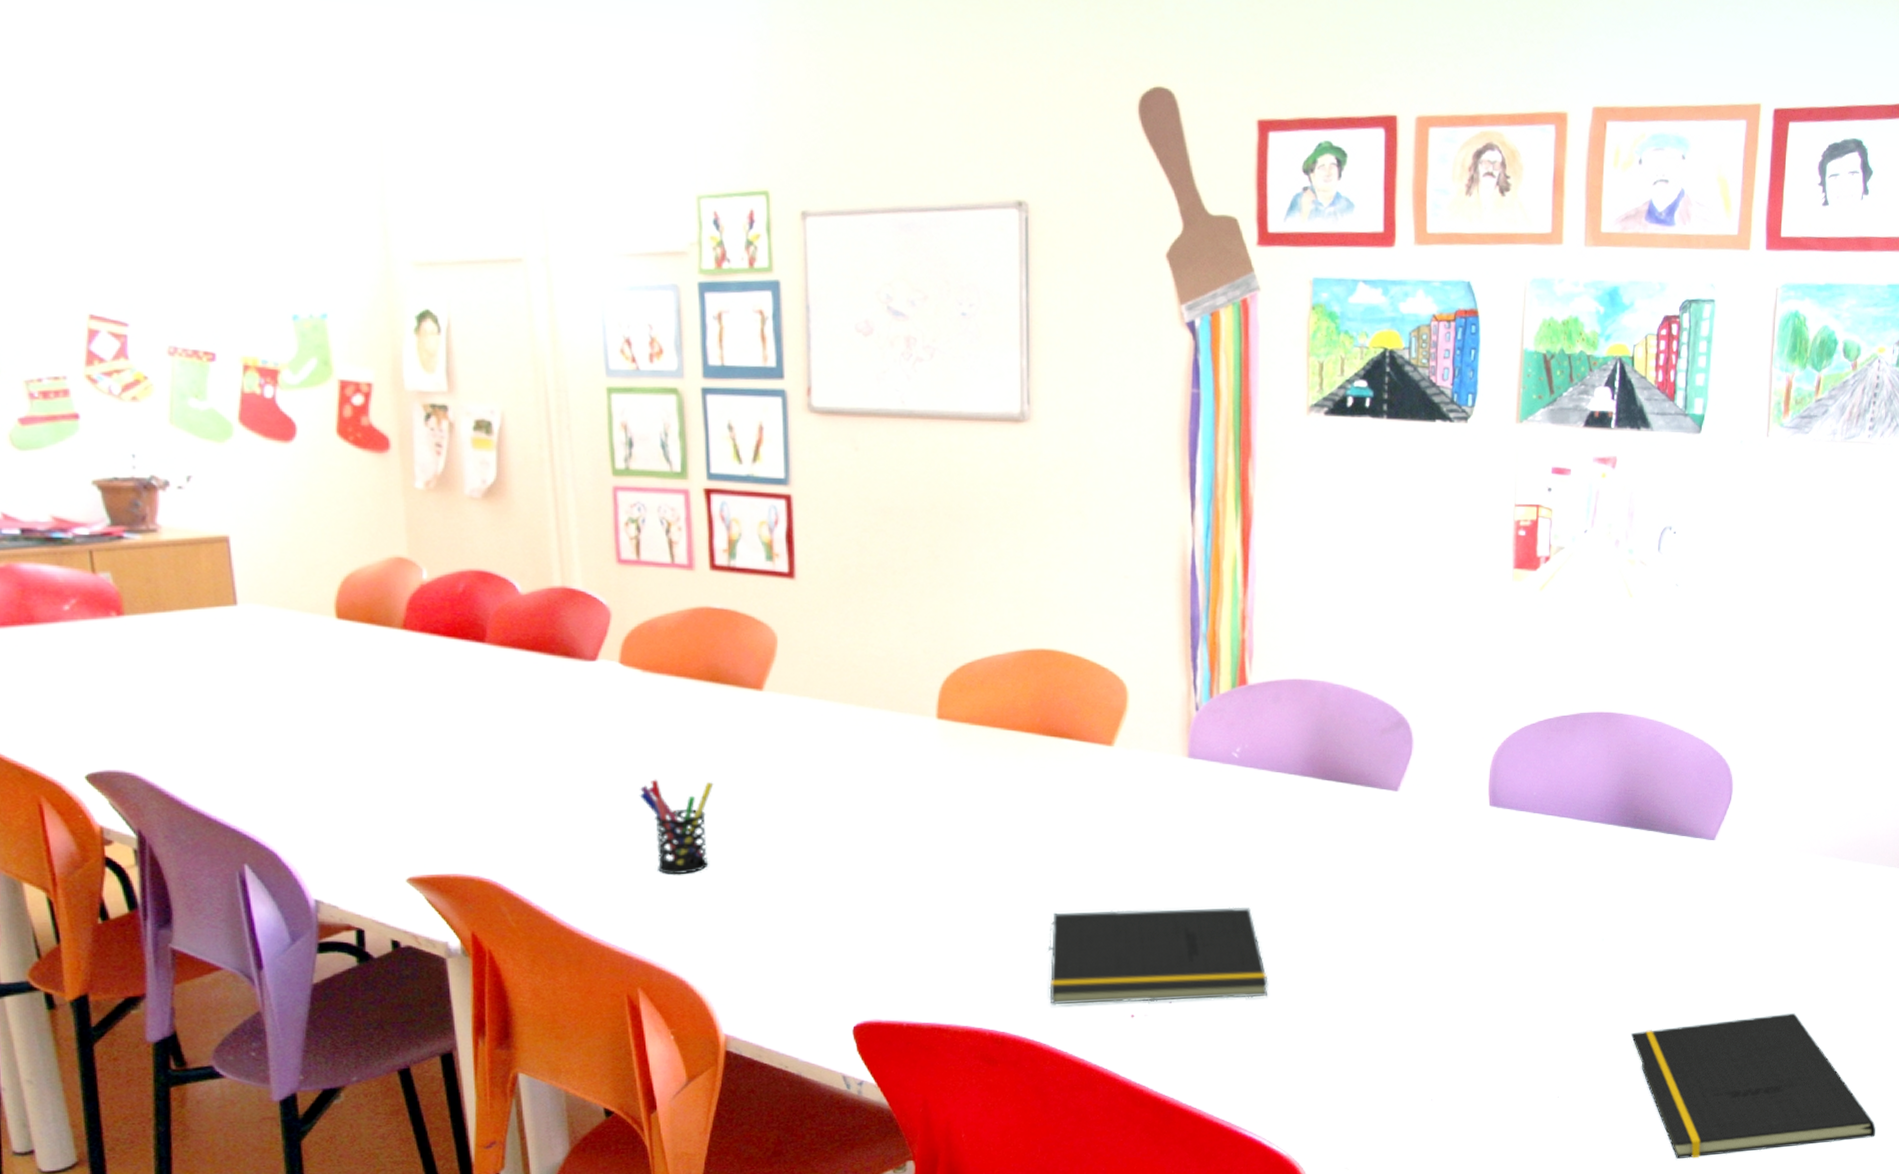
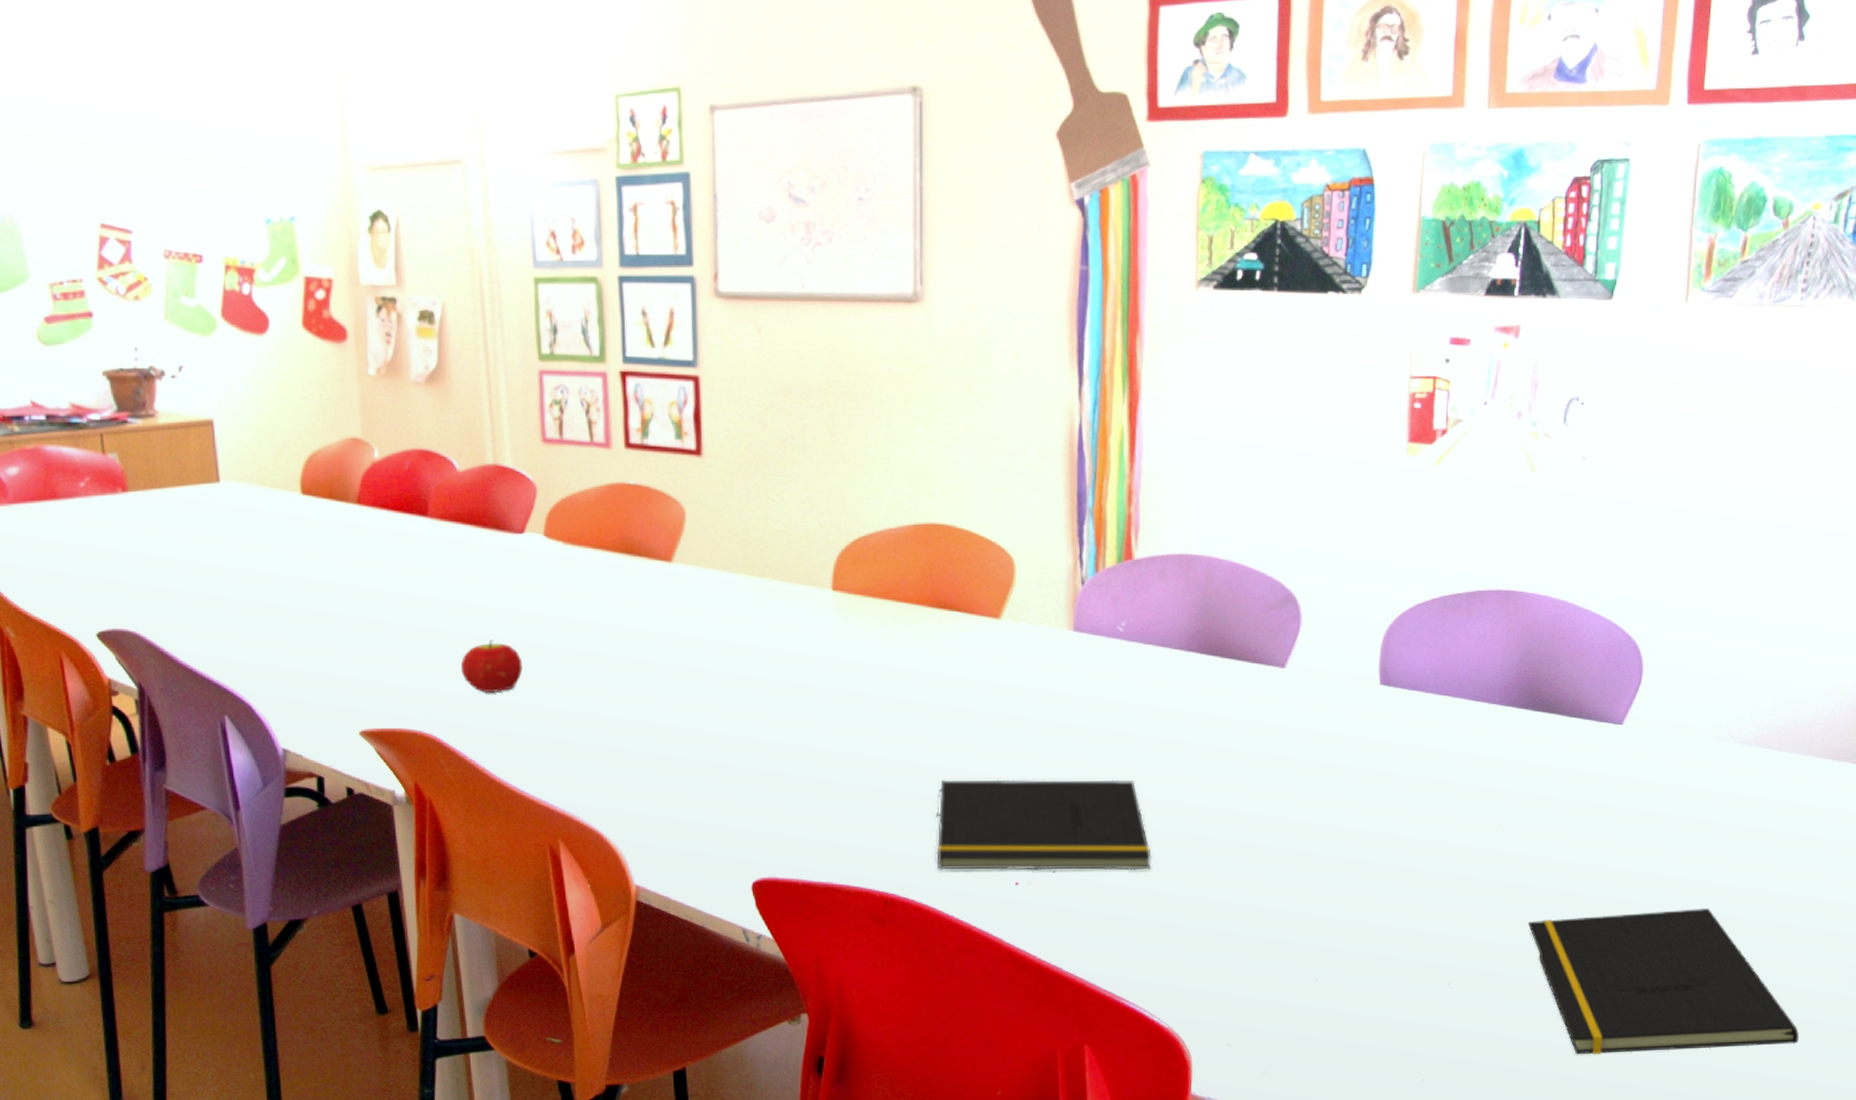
fruit: none [524,775,596,834] -> present [460,639,523,694]
pen holder: present [639,779,714,875] -> none [560,644,628,735]

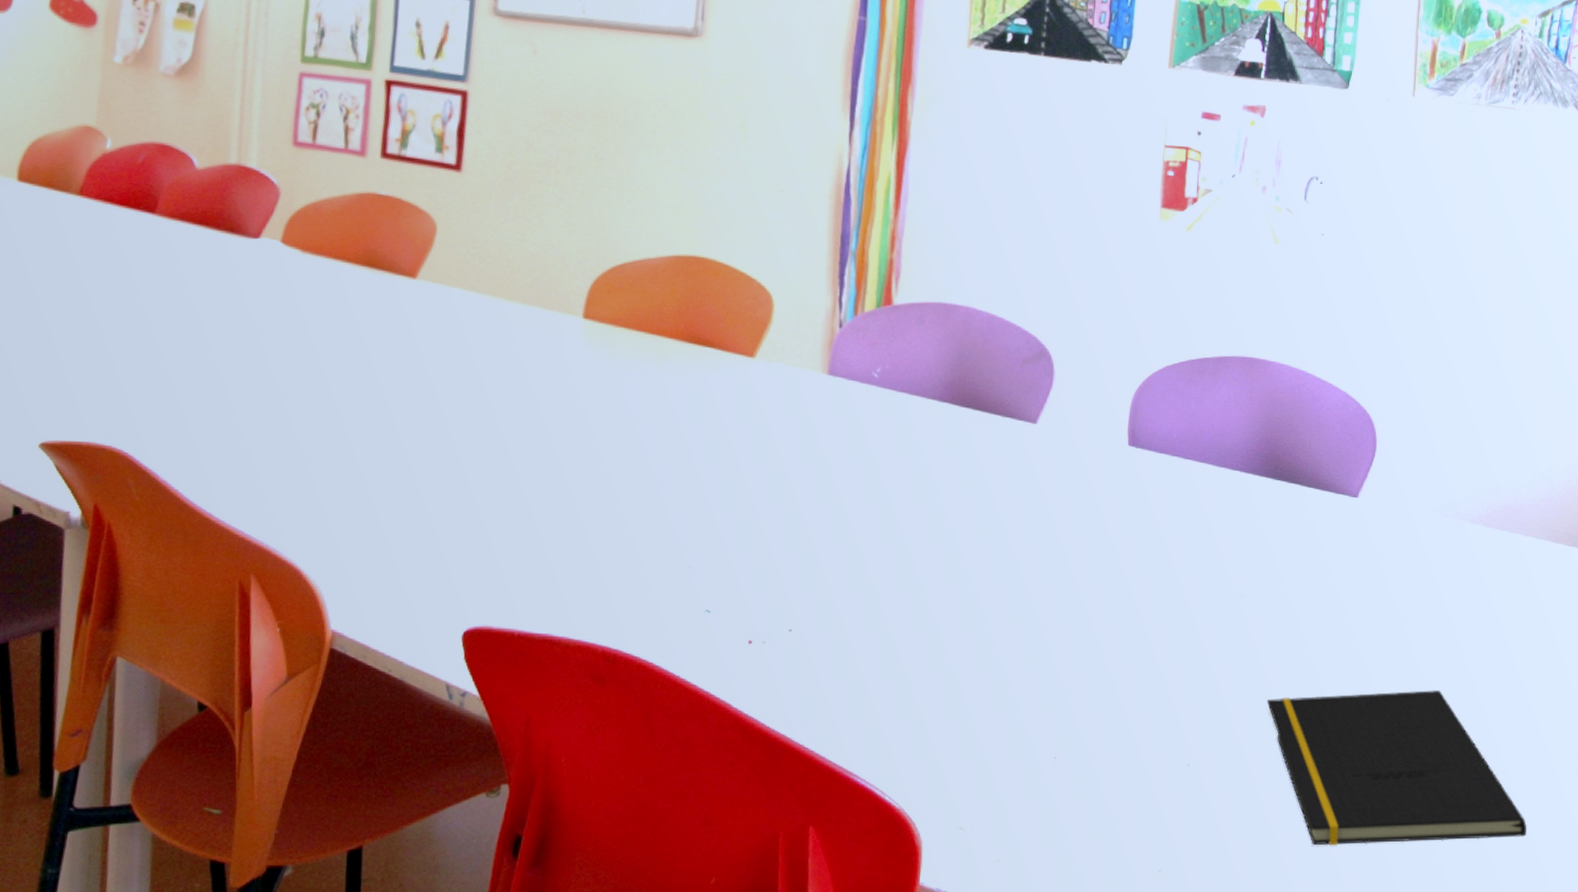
fruit: present [460,639,523,694] -> none [167,349,238,408]
notepad: present [936,779,1151,870] -> none [666,525,893,632]

